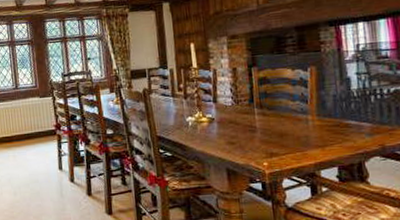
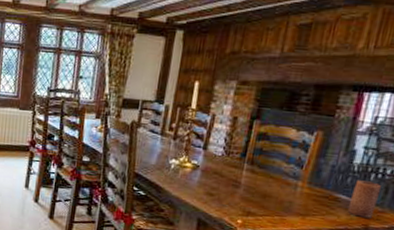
candle: none [359,103,386,138] -> present [347,180,381,218]

